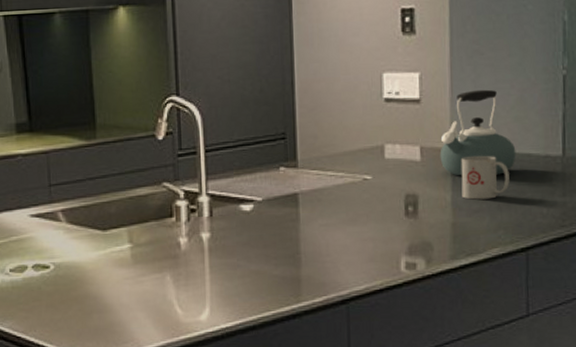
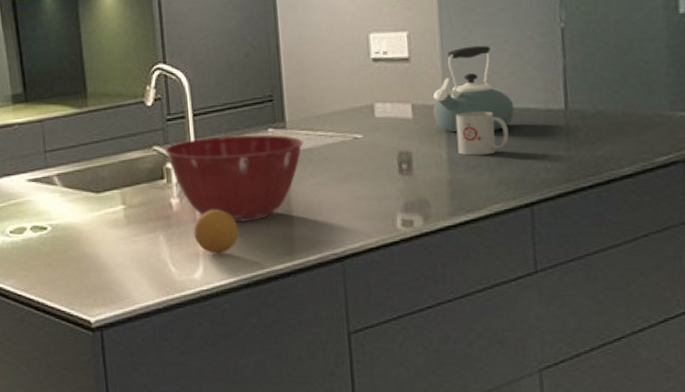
mixing bowl: none [174,173,314,263] -> present [164,134,304,223]
fruit: none [201,249,246,295] -> present [193,209,239,254]

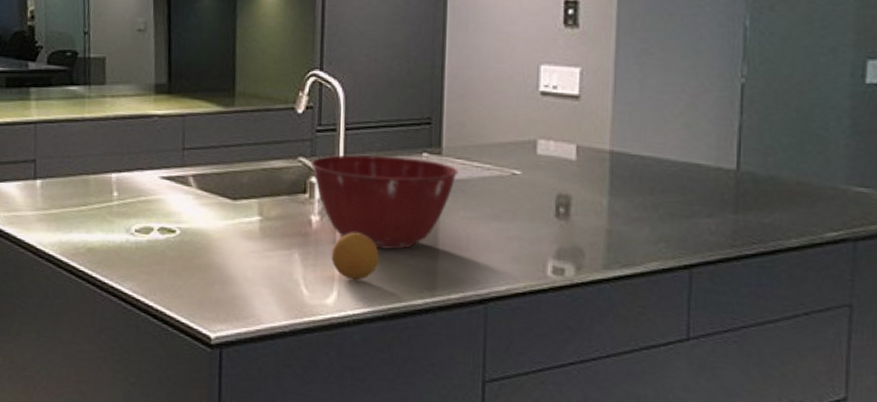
kettle: present [432,45,515,133] -> none [598,91,684,183]
mug: present [455,111,509,156] -> none [620,160,675,209]

